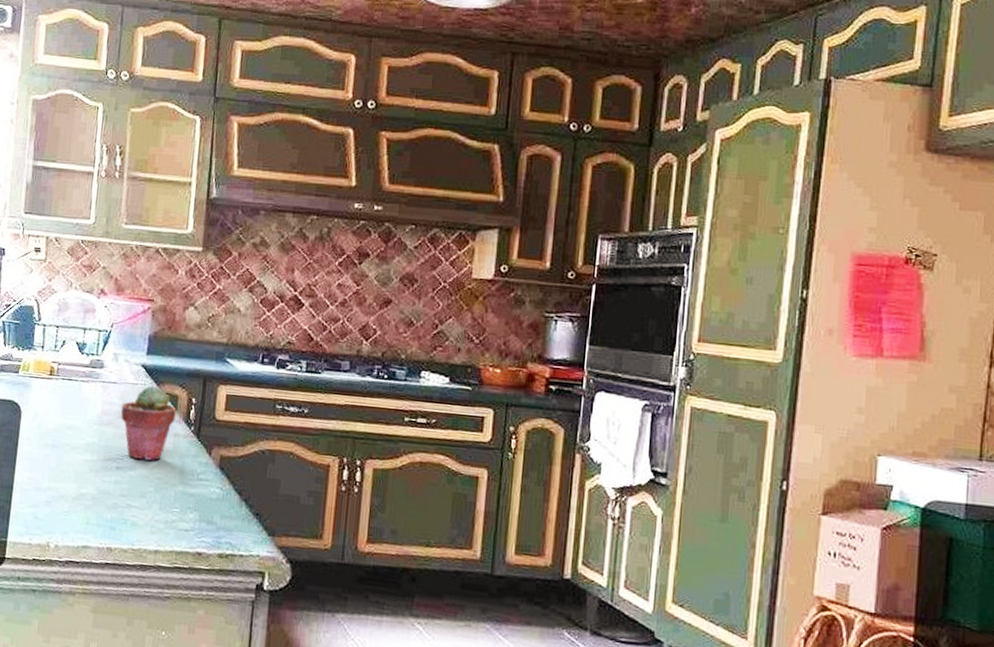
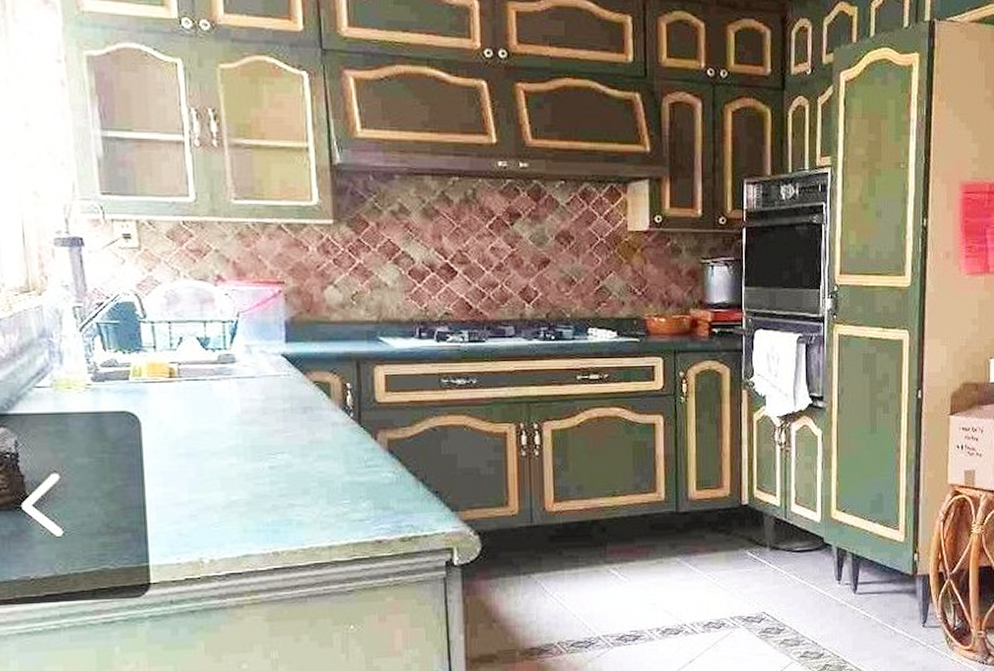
potted succulent: present [120,385,177,461] -> none [264,374,331,455]

